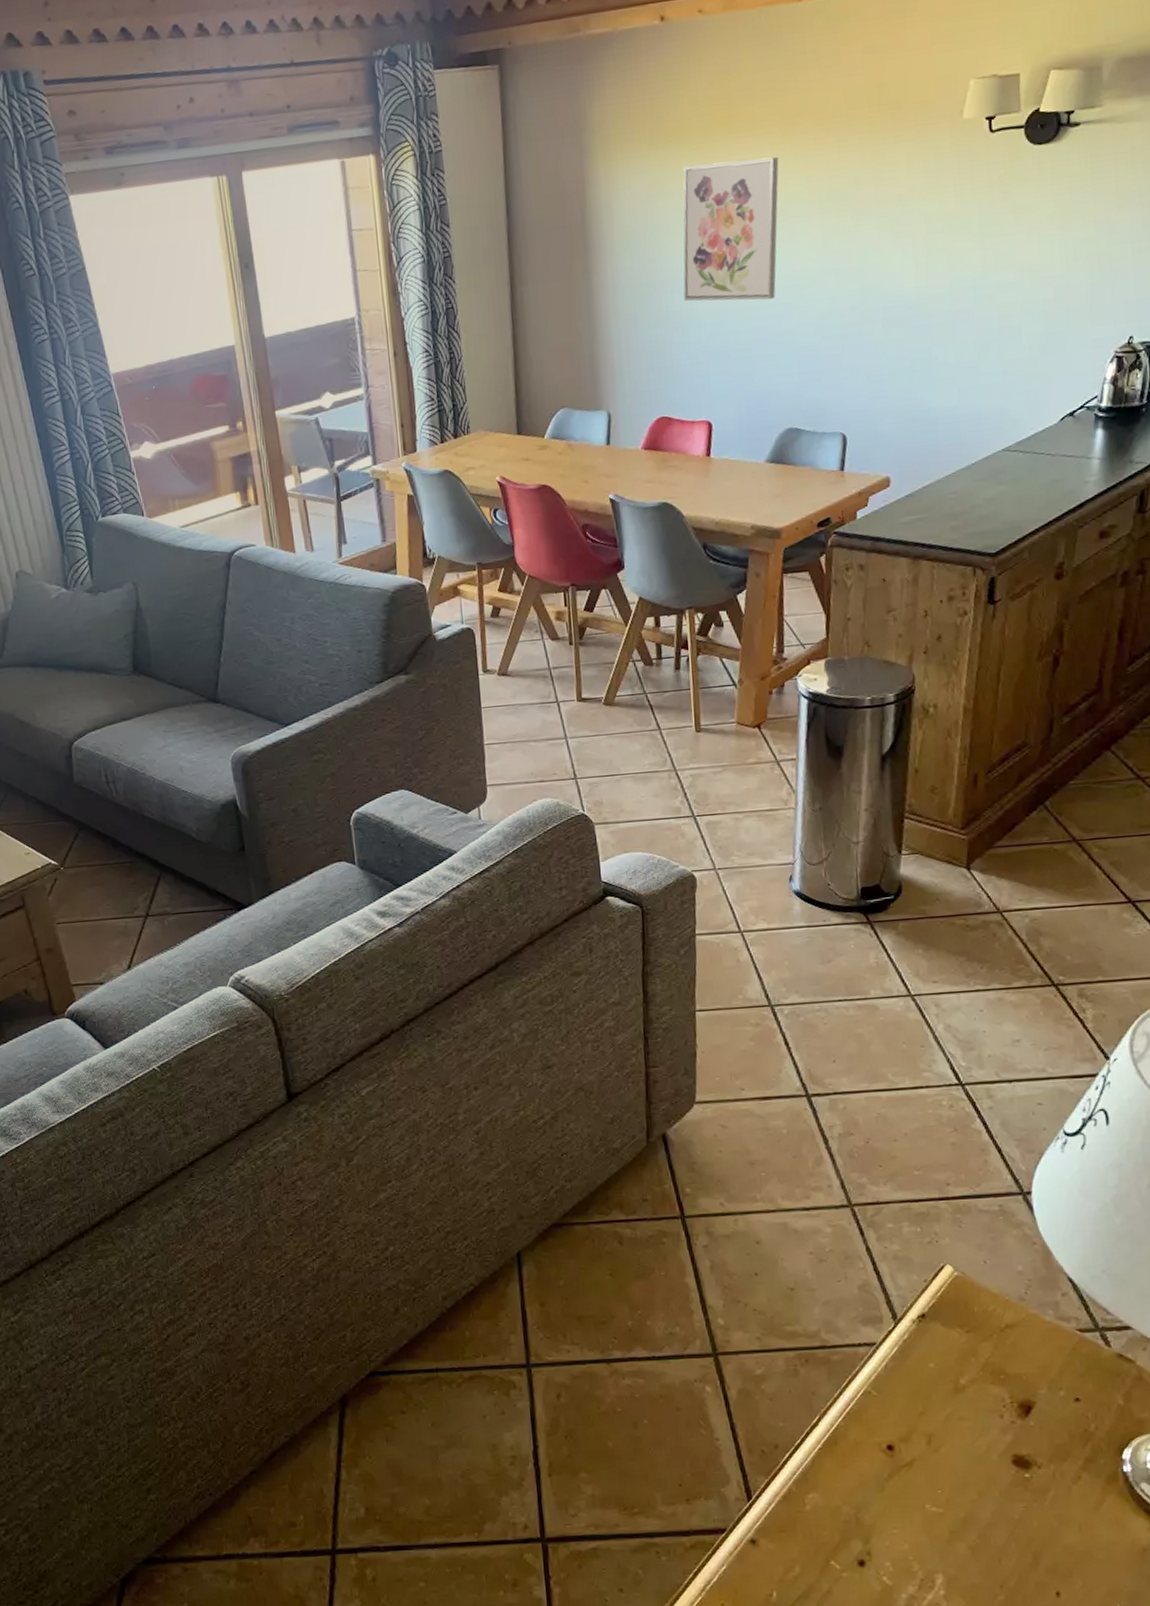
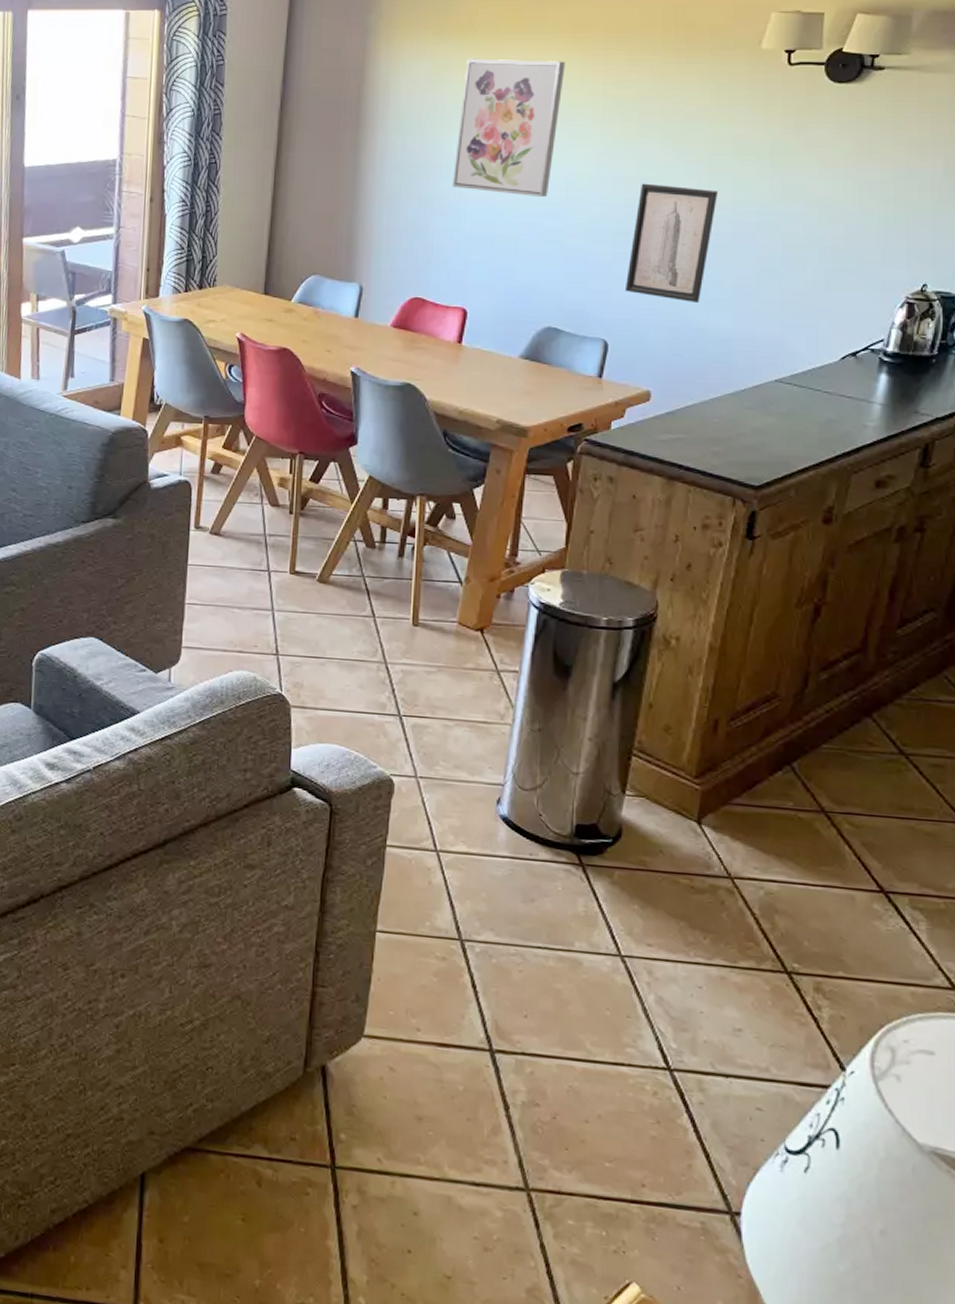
wall art: none [856,269,935,385] -> present [624,183,718,303]

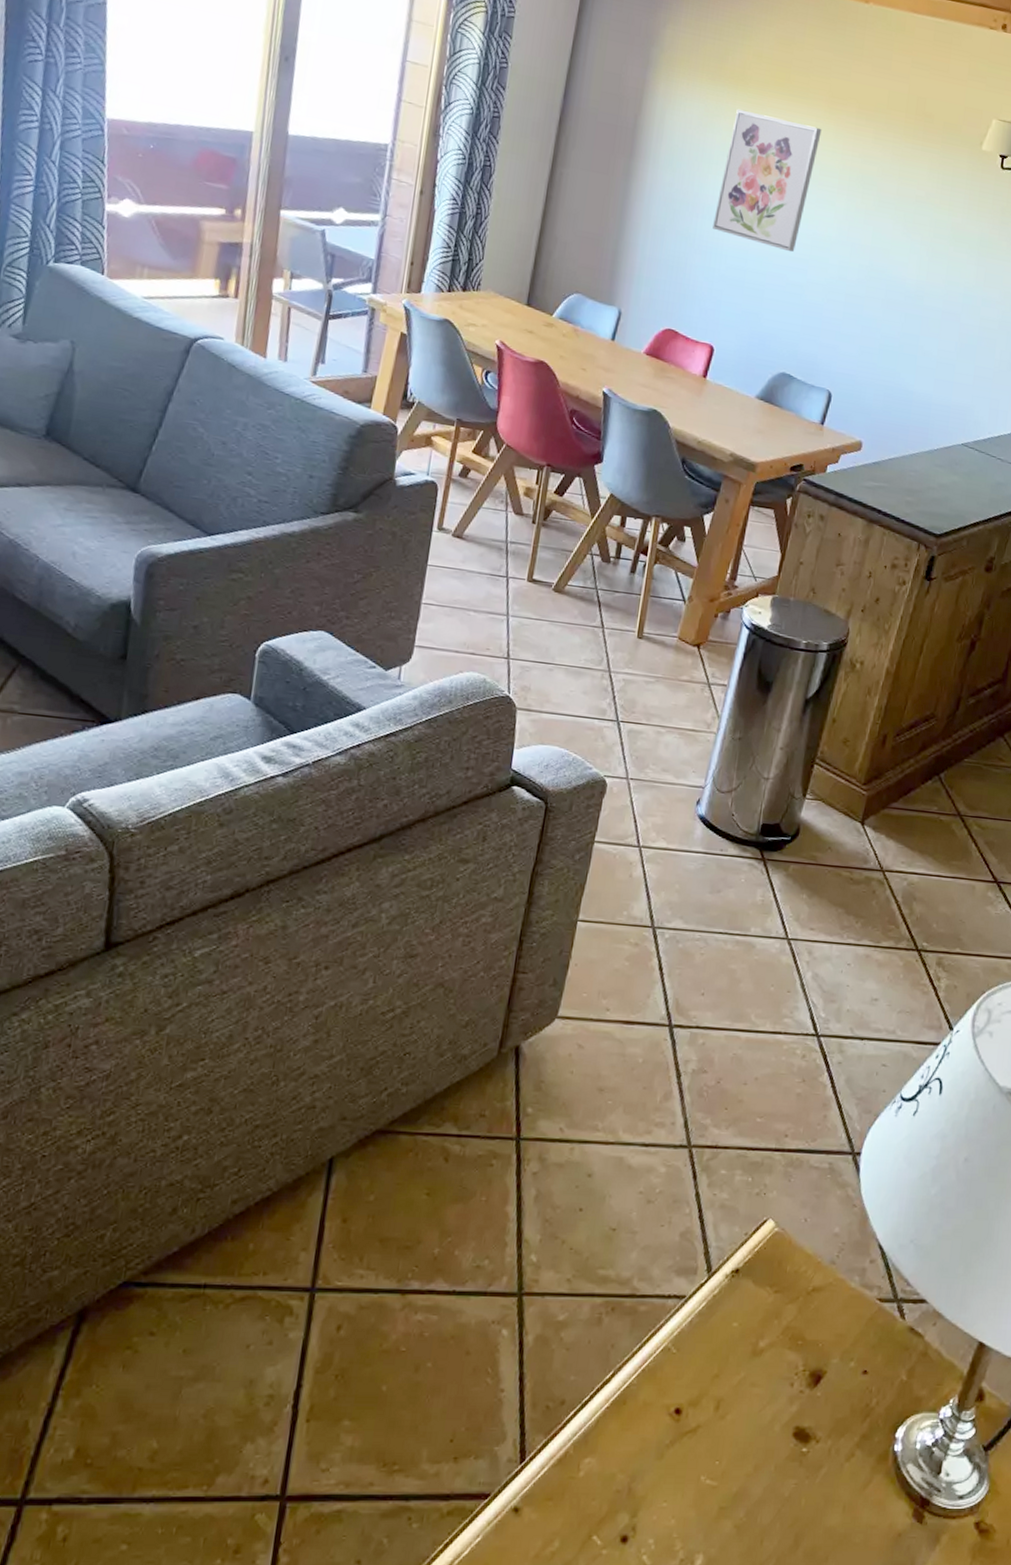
wall art: present [624,183,718,303] -> none [850,253,934,368]

